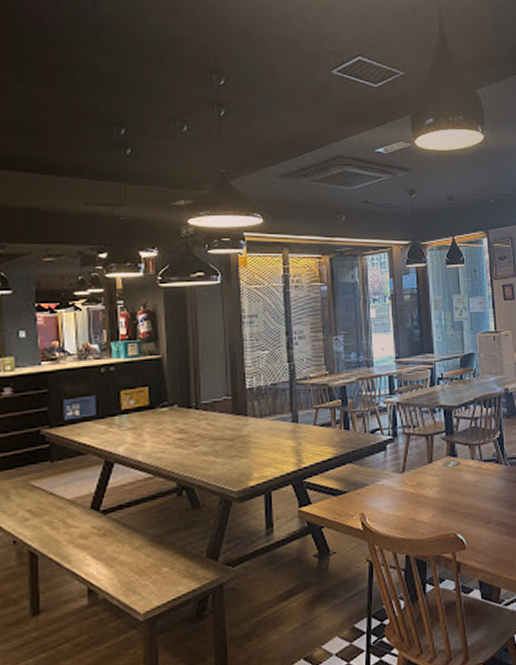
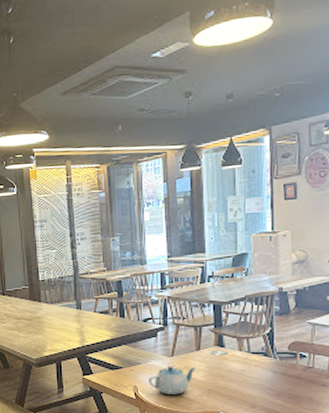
teapot: none [376,483,429,520] -> present [147,366,196,395]

